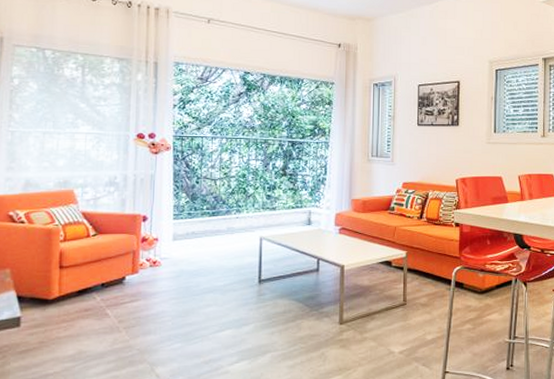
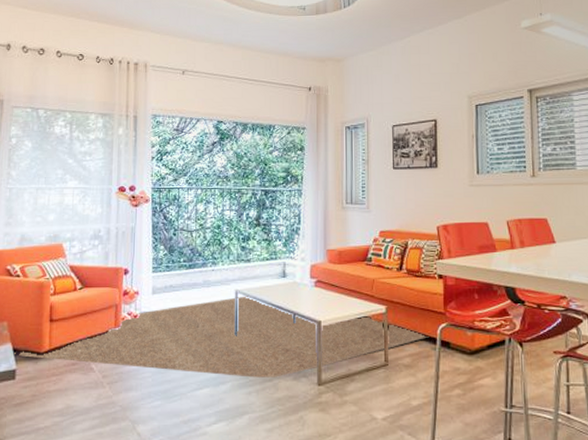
rug: none [19,242,445,319] -> present [14,296,429,378]

